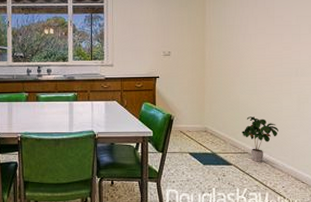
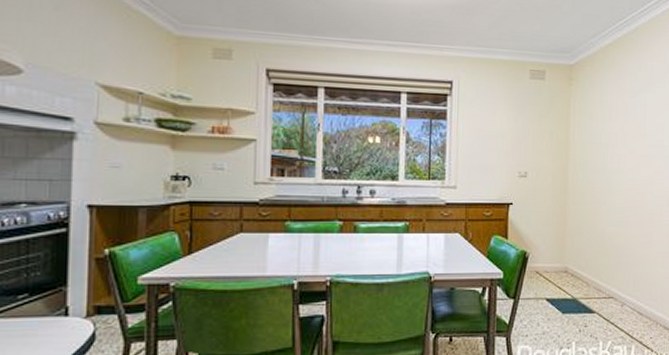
potted plant: present [242,116,278,163] -> none [607,253,647,310]

